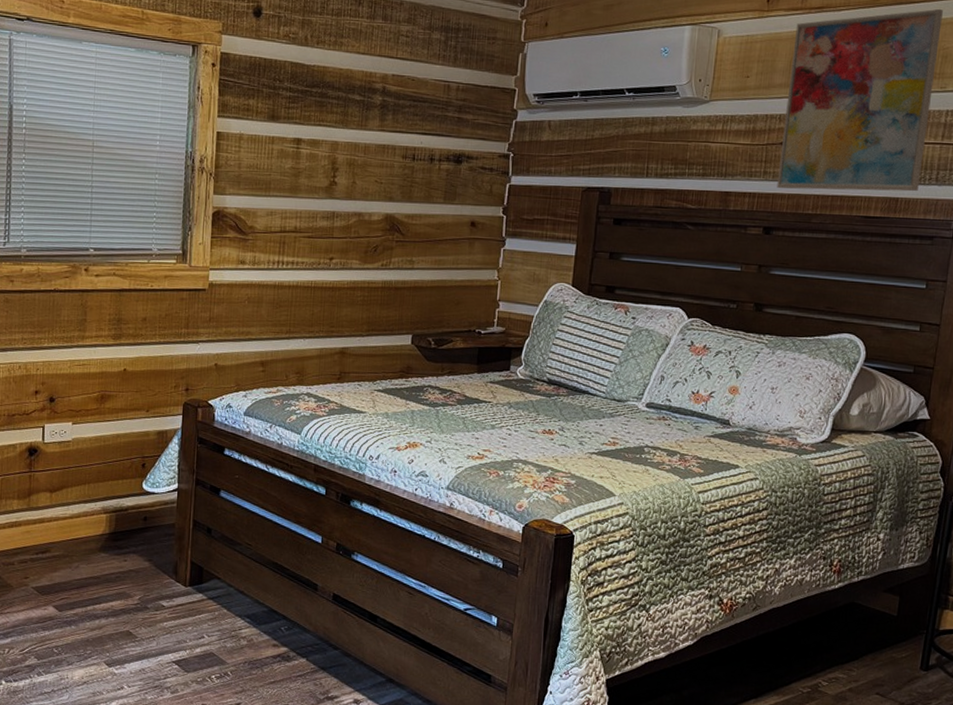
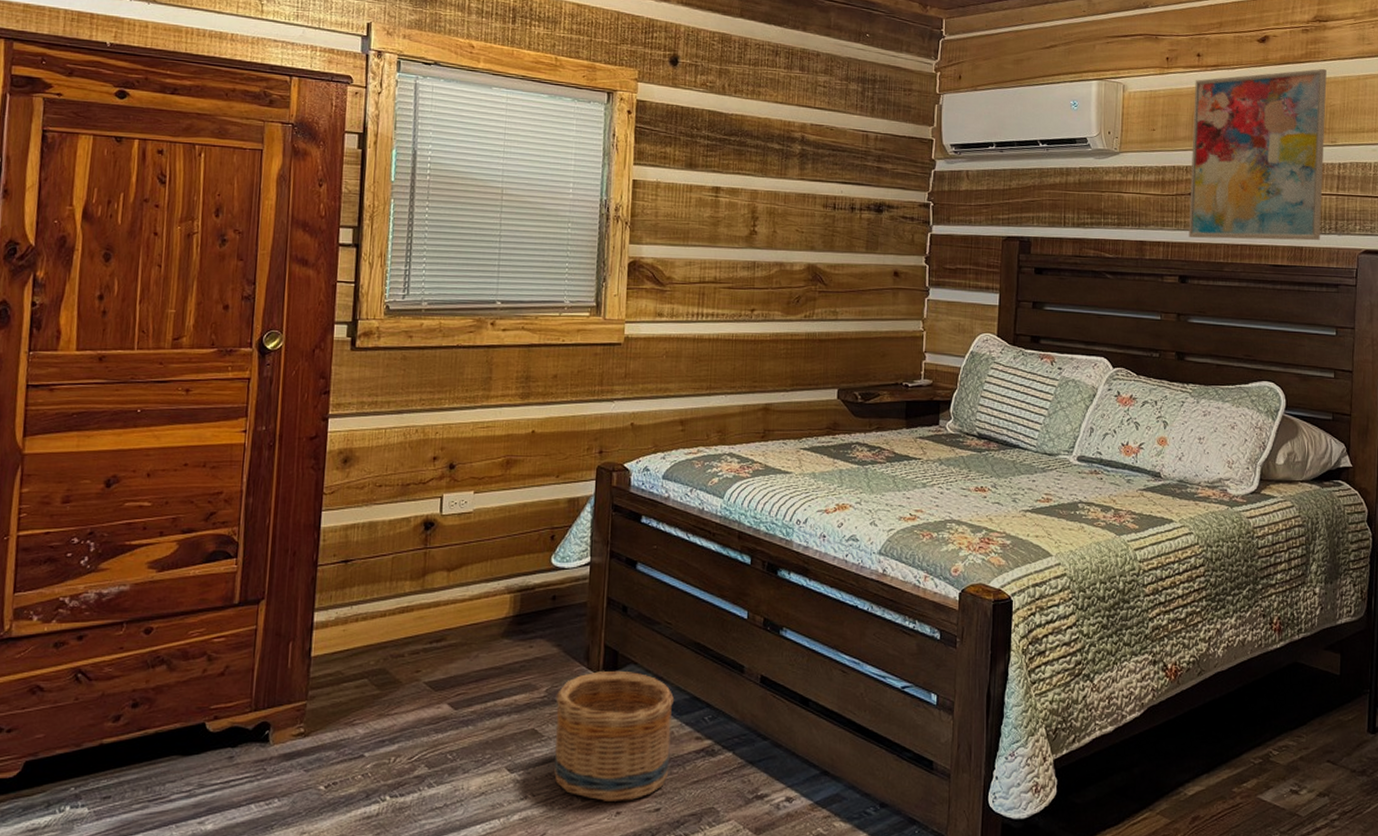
basket: none [147,584,254,696] -> present [554,670,675,801]

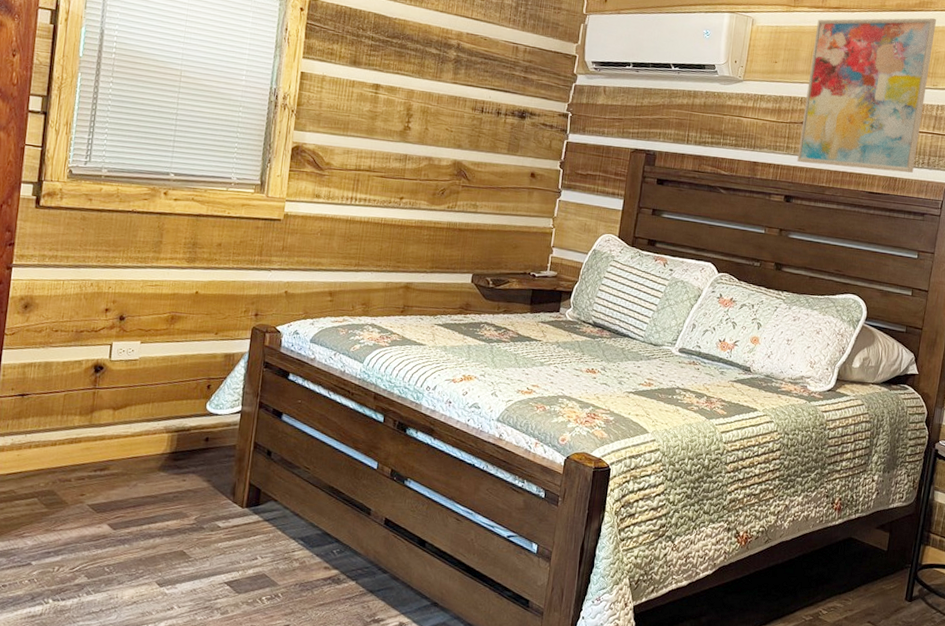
basket: present [554,670,675,801] -> none [198,505,308,617]

